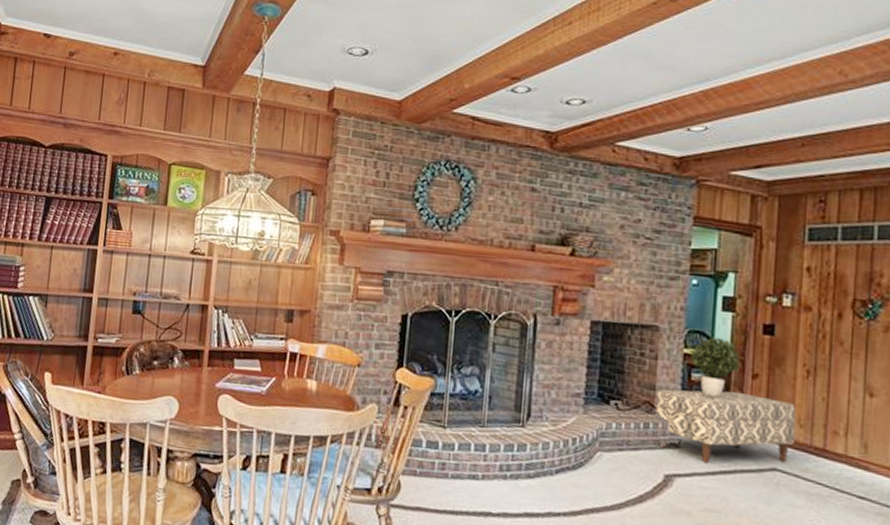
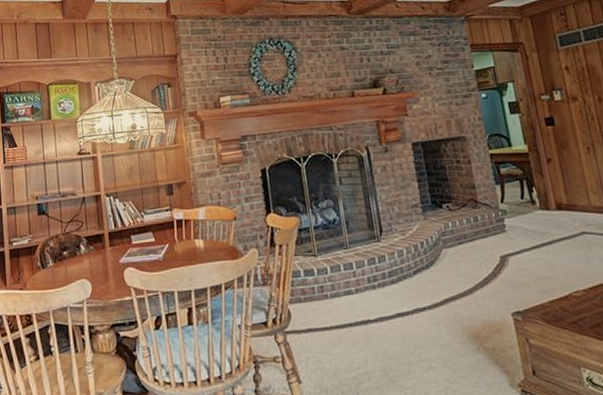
bench: present [656,389,796,464] -> none [477,175,593,240]
potted plant: present [689,337,742,399] -> none [494,135,537,186]

